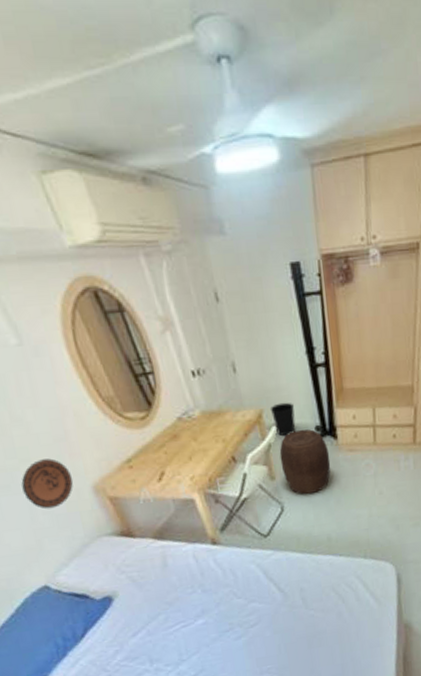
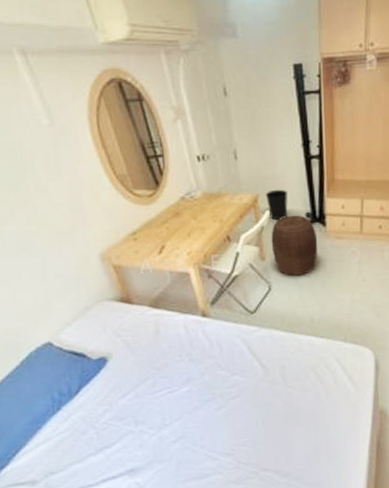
decorative plate: present [21,458,74,510] -> none [38,226,84,272]

